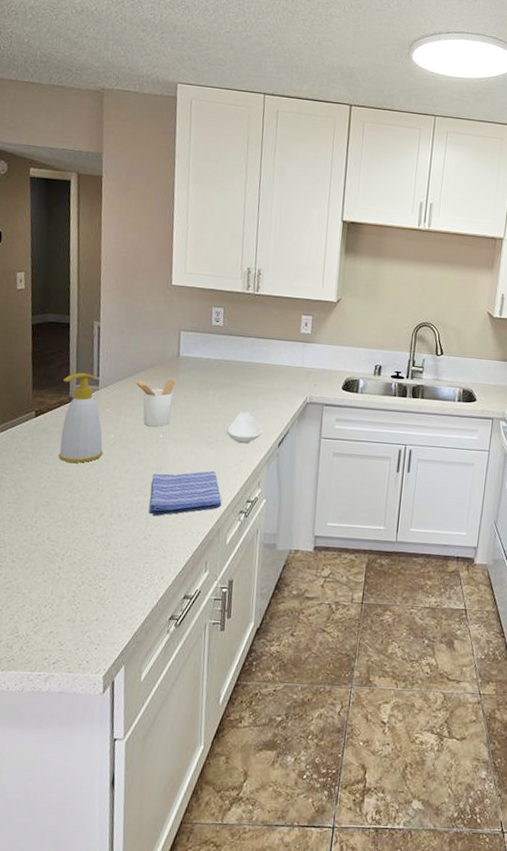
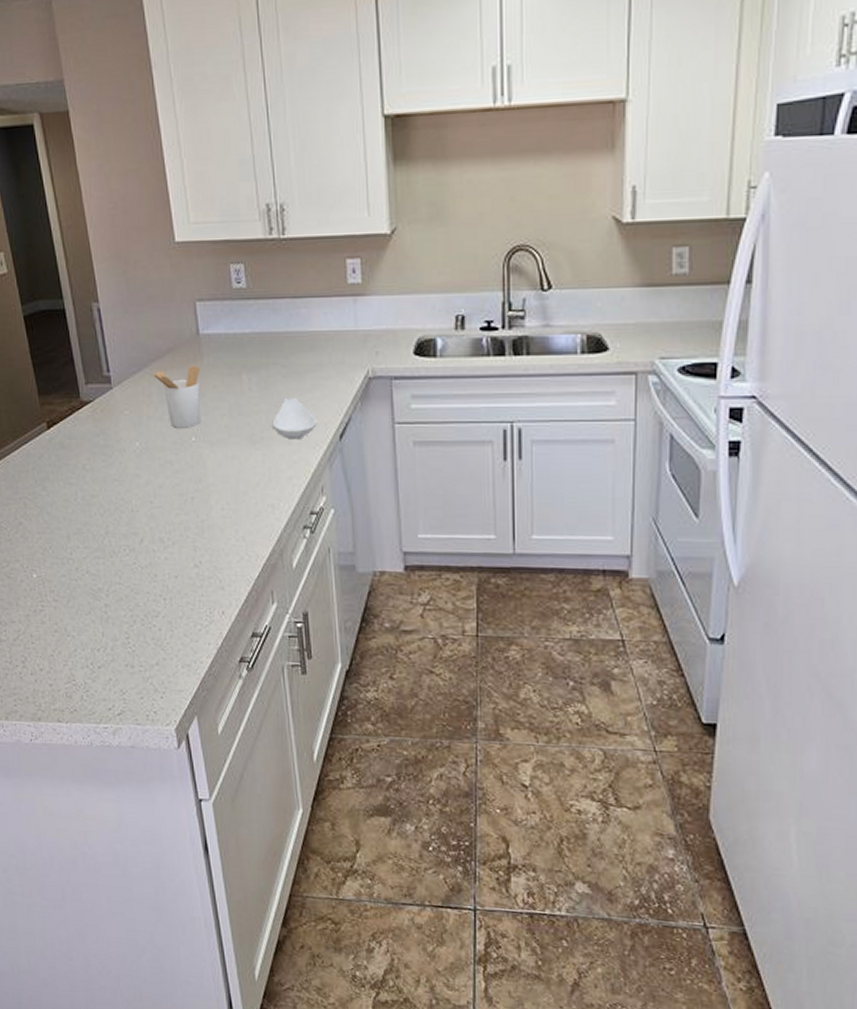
soap bottle: present [59,372,103,463] -> none [70,368,130,480]
dish towel: present [148,471,222,517] -> none [191,478,280,539]

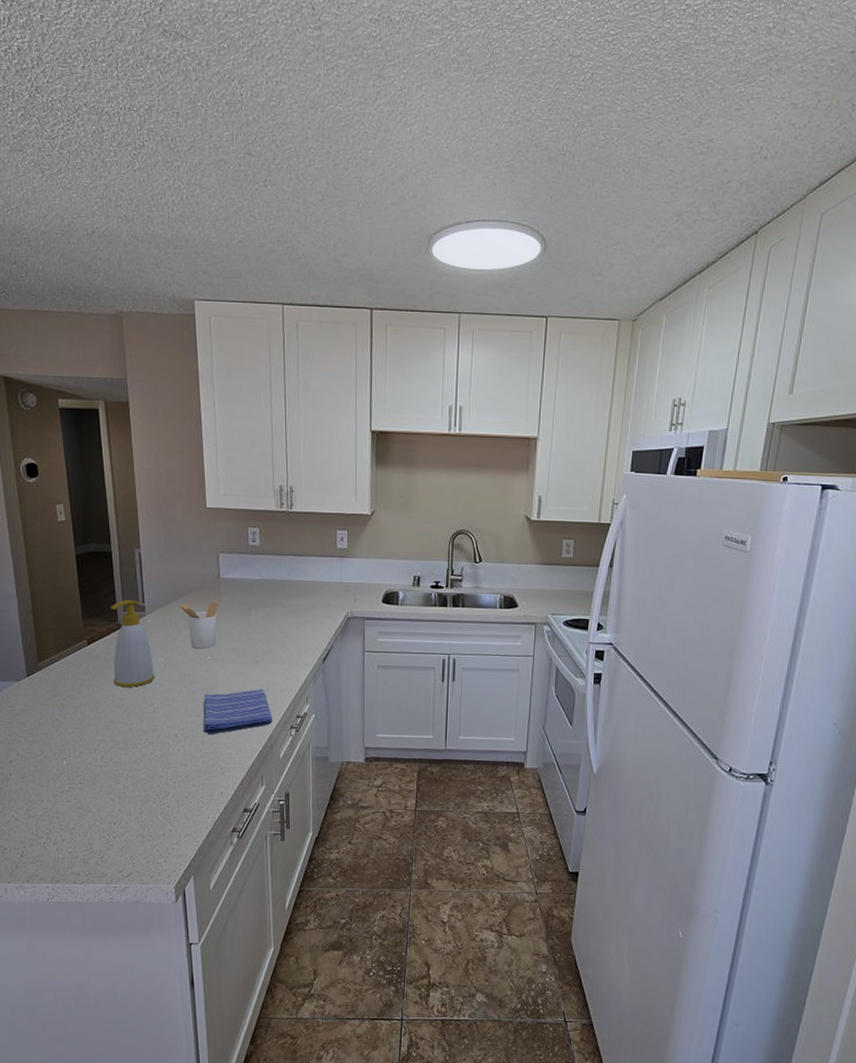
soap bottle: none [70,368,130,480] -> present [111,599,155,687]
dish towel: none [191,478,280,539] -> present [203,689,273,735]
spoon rest: present [272,397,317,440] -> none [272,629,307,661]

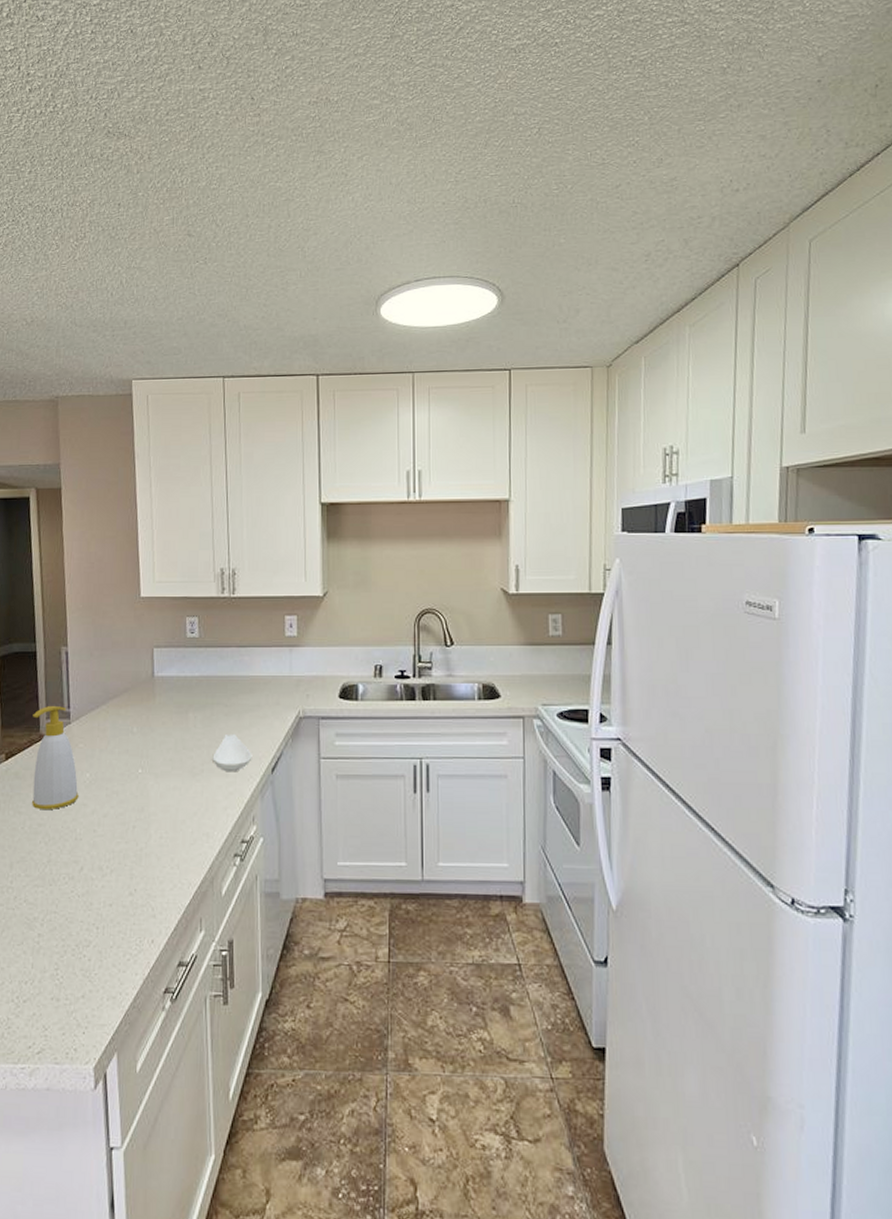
utensil holder: present [179,602,218,649] -> none [108,704,152,761]
dish towel: present [203,689,273,735] -> none [131,808,213,867]
spoon rest: none [272,629,307,661] -> present [212,733,252,772]

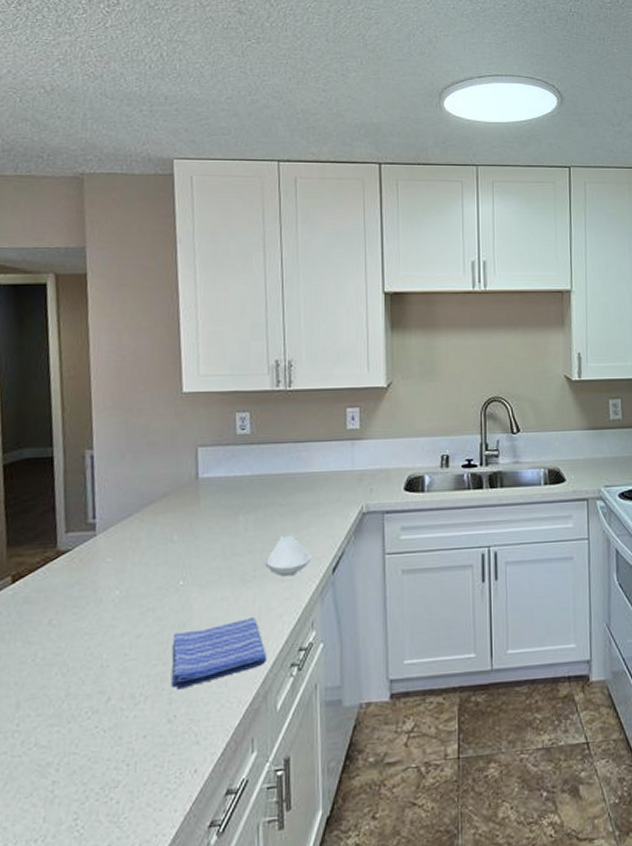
soap bottle: present [32,705,79,809] -> none [46,516,106,636]
dish towel: none [131,808,213,867] -> present [170,618,267,690]

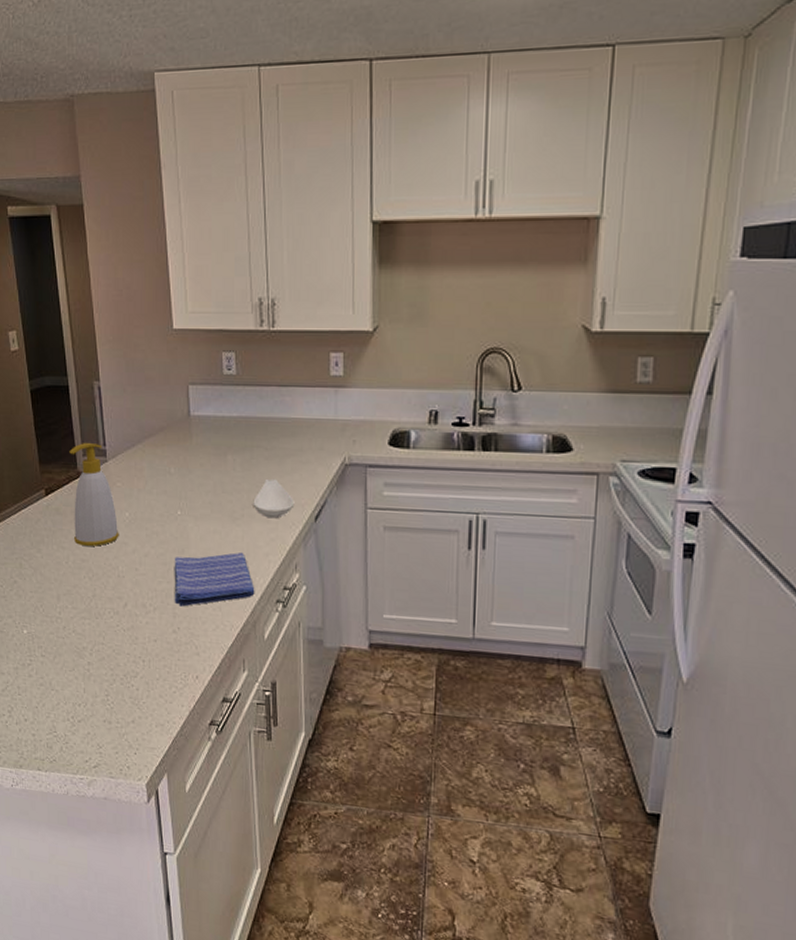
soap bottle: none [46,516,106,636] -> present [69,442,119,546]

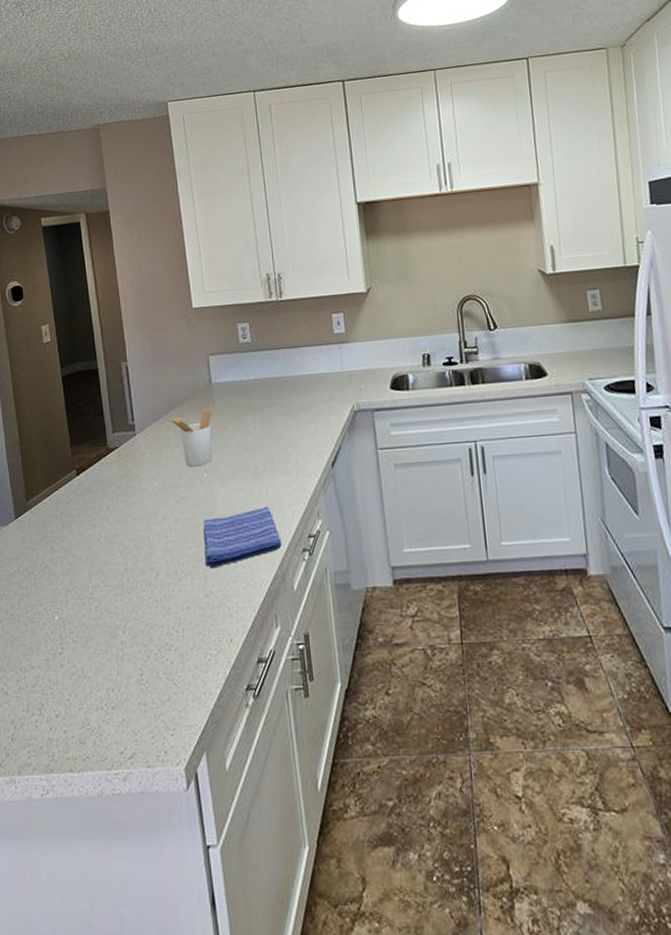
soap bottle: present [69,442,119,546] -> none [99,419,149,520]
utensil holder: none [144,444,189,502] -> present [170,410,213,467]
spoon rest: present [253,478,295,519] -> none [274,432,312,470]

